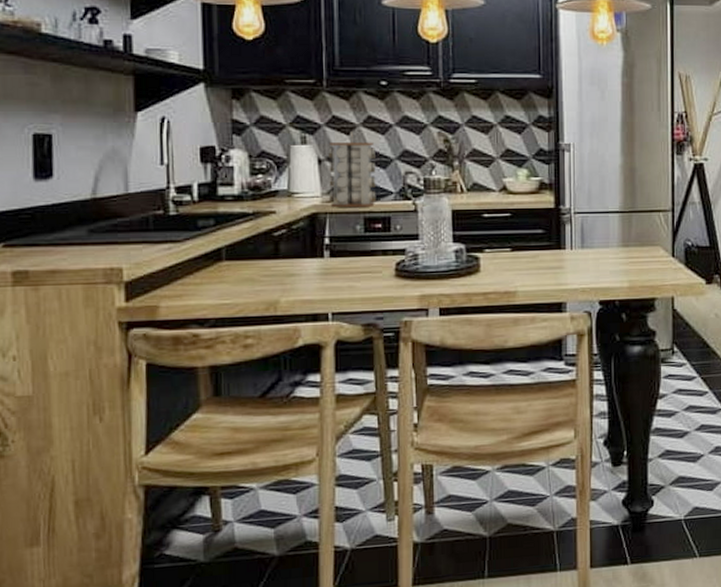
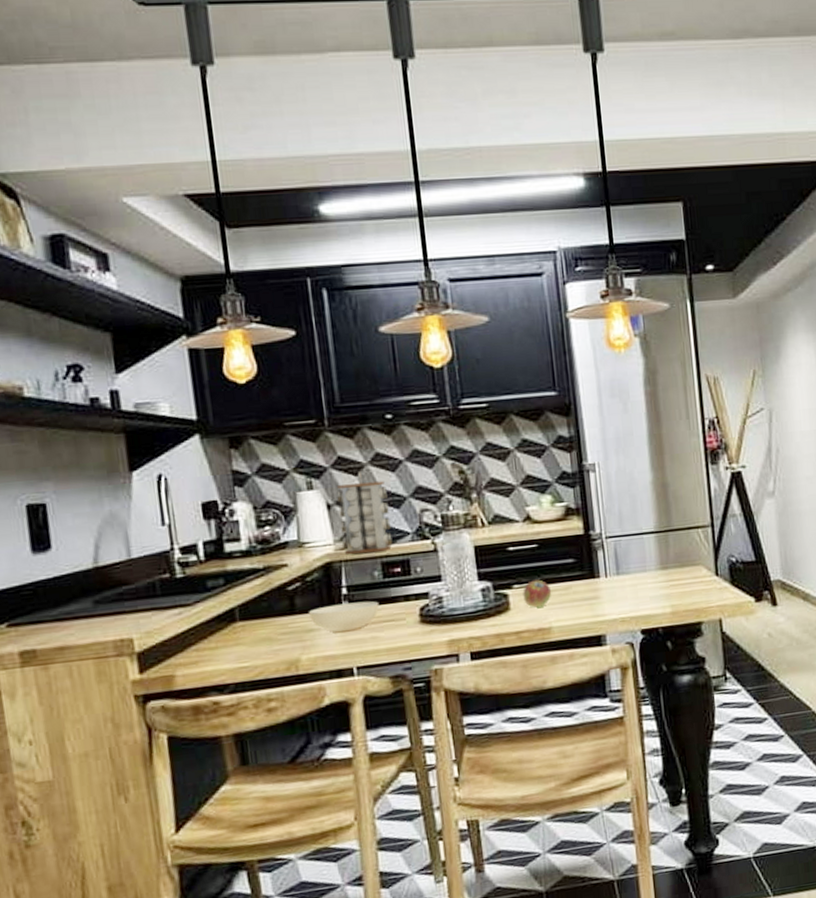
bowl: none [291,252,359,280] -> present [308,601,380,633]
fruit: none [493,246,520,272] -> present [523,579,552,608]

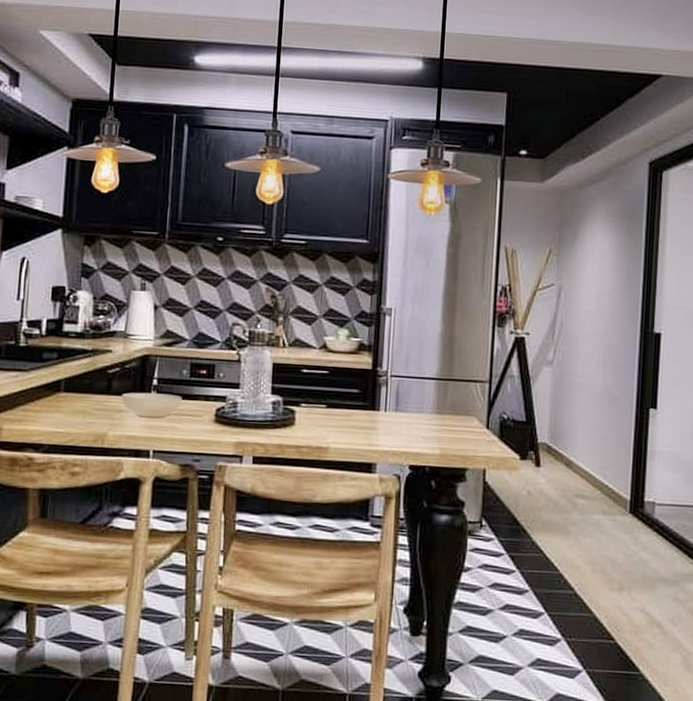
spice rack: present [336,470,393,556] -> none [161,281,207,355]
fruit: present [523,579,552,608] -> none [308,402,335,428]

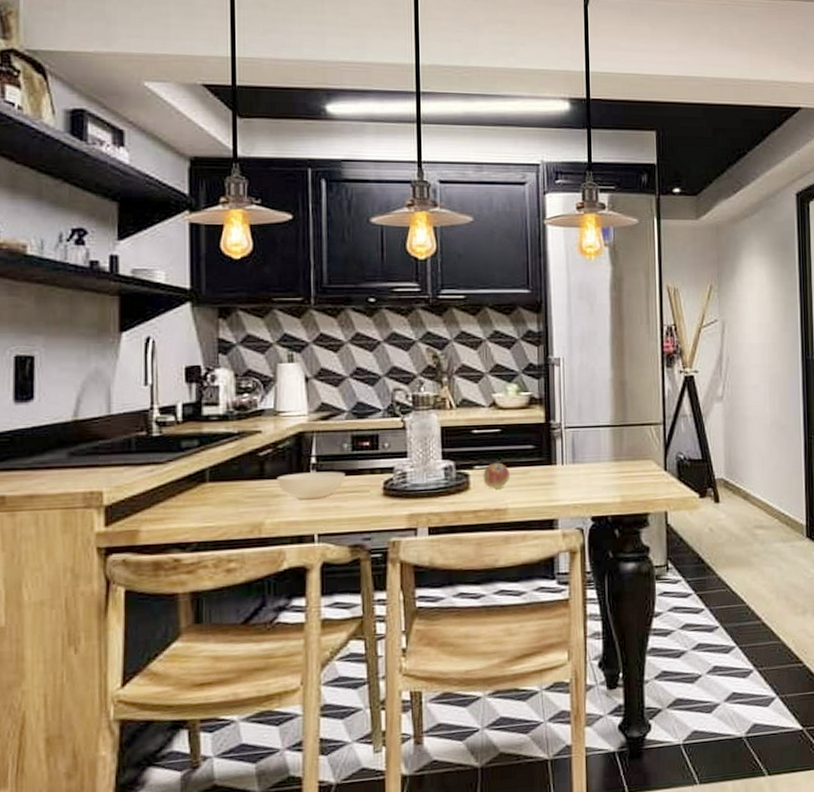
fruit: none [308,402,335,428] -> present [483,462,511,489]

